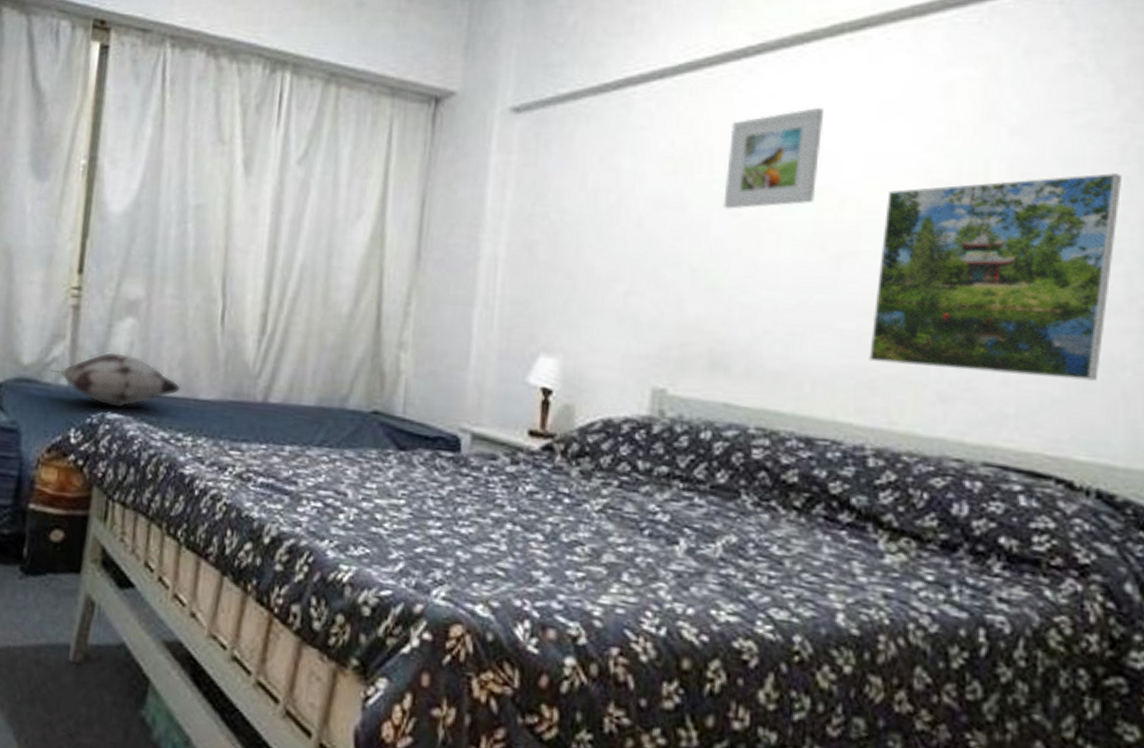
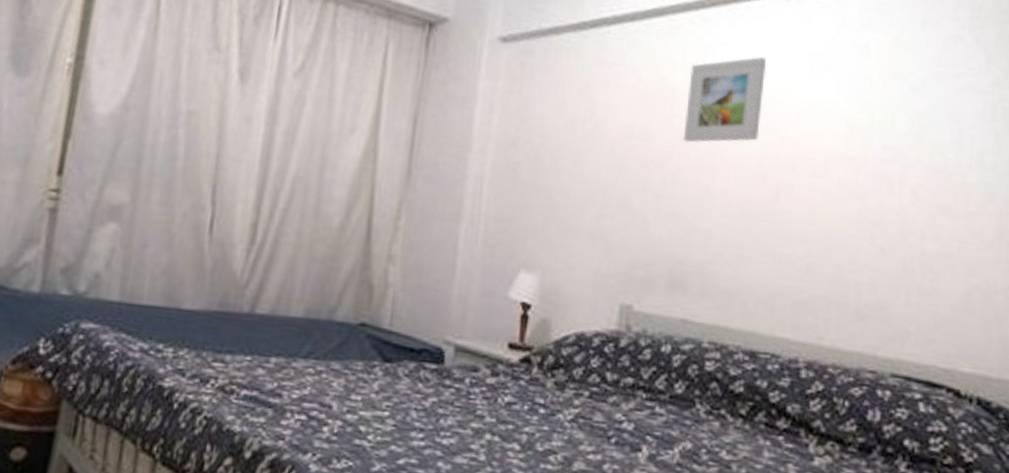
decorative pillow: present [50,351,181,409] -> none [20,257,164,318]
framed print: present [869,173,1121,381] -> none [802,128,992,304]

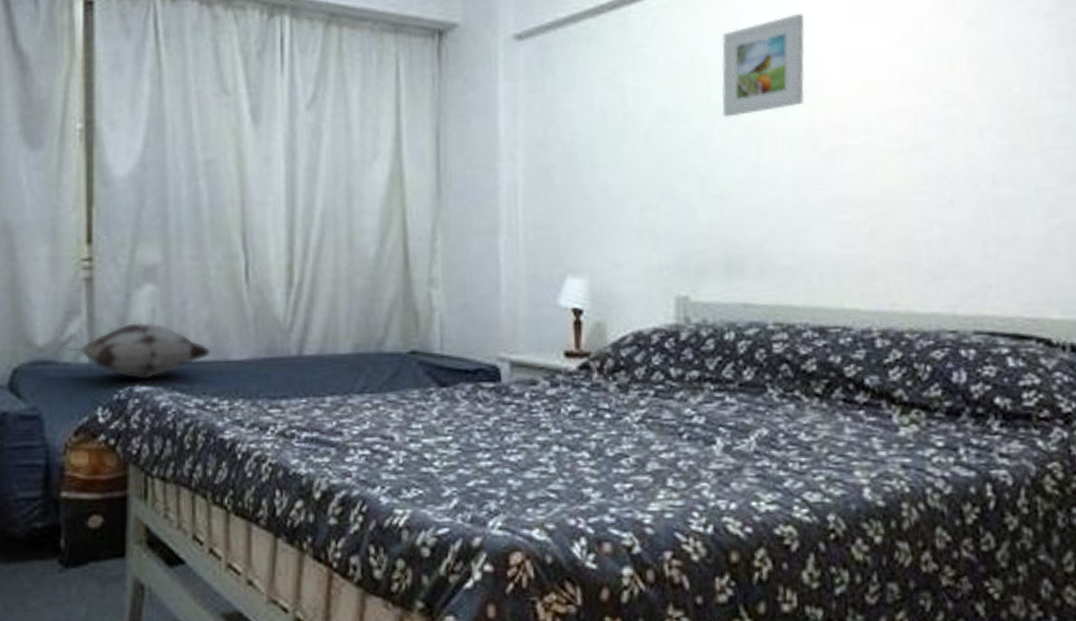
decorative pillow: none [20,257,164,318] -> present [69,321,211,381]

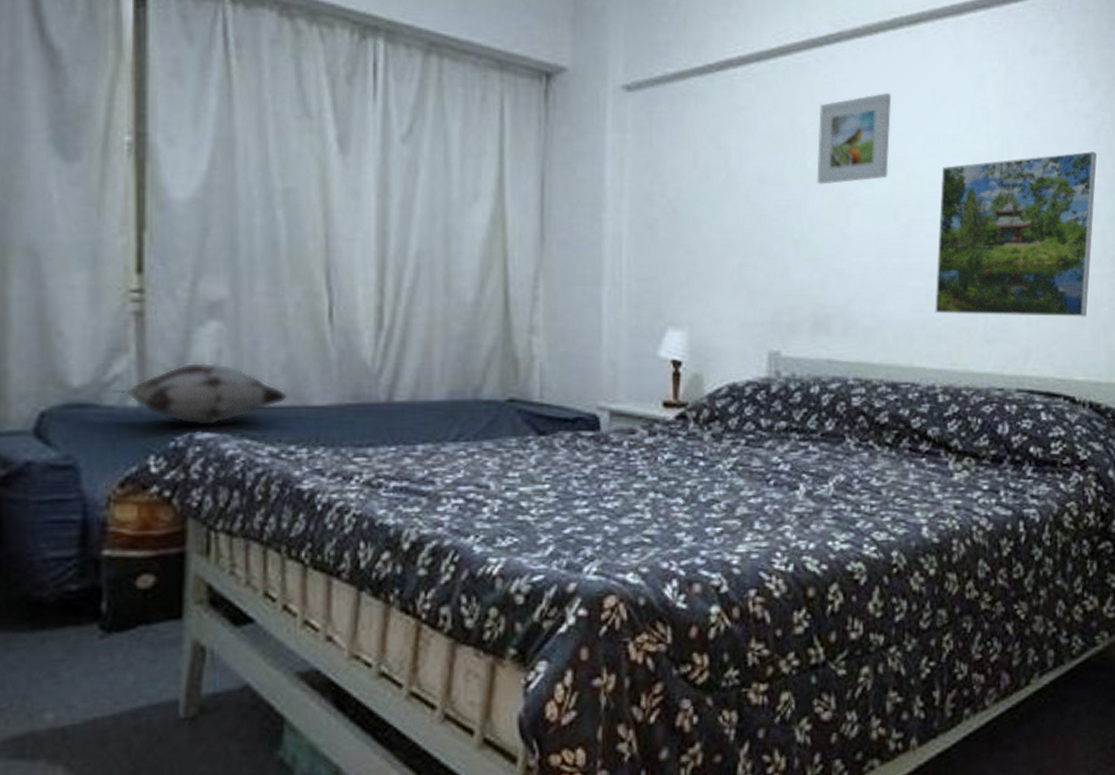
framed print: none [866,54,1064,249] -> present [935,151,1097,317]

